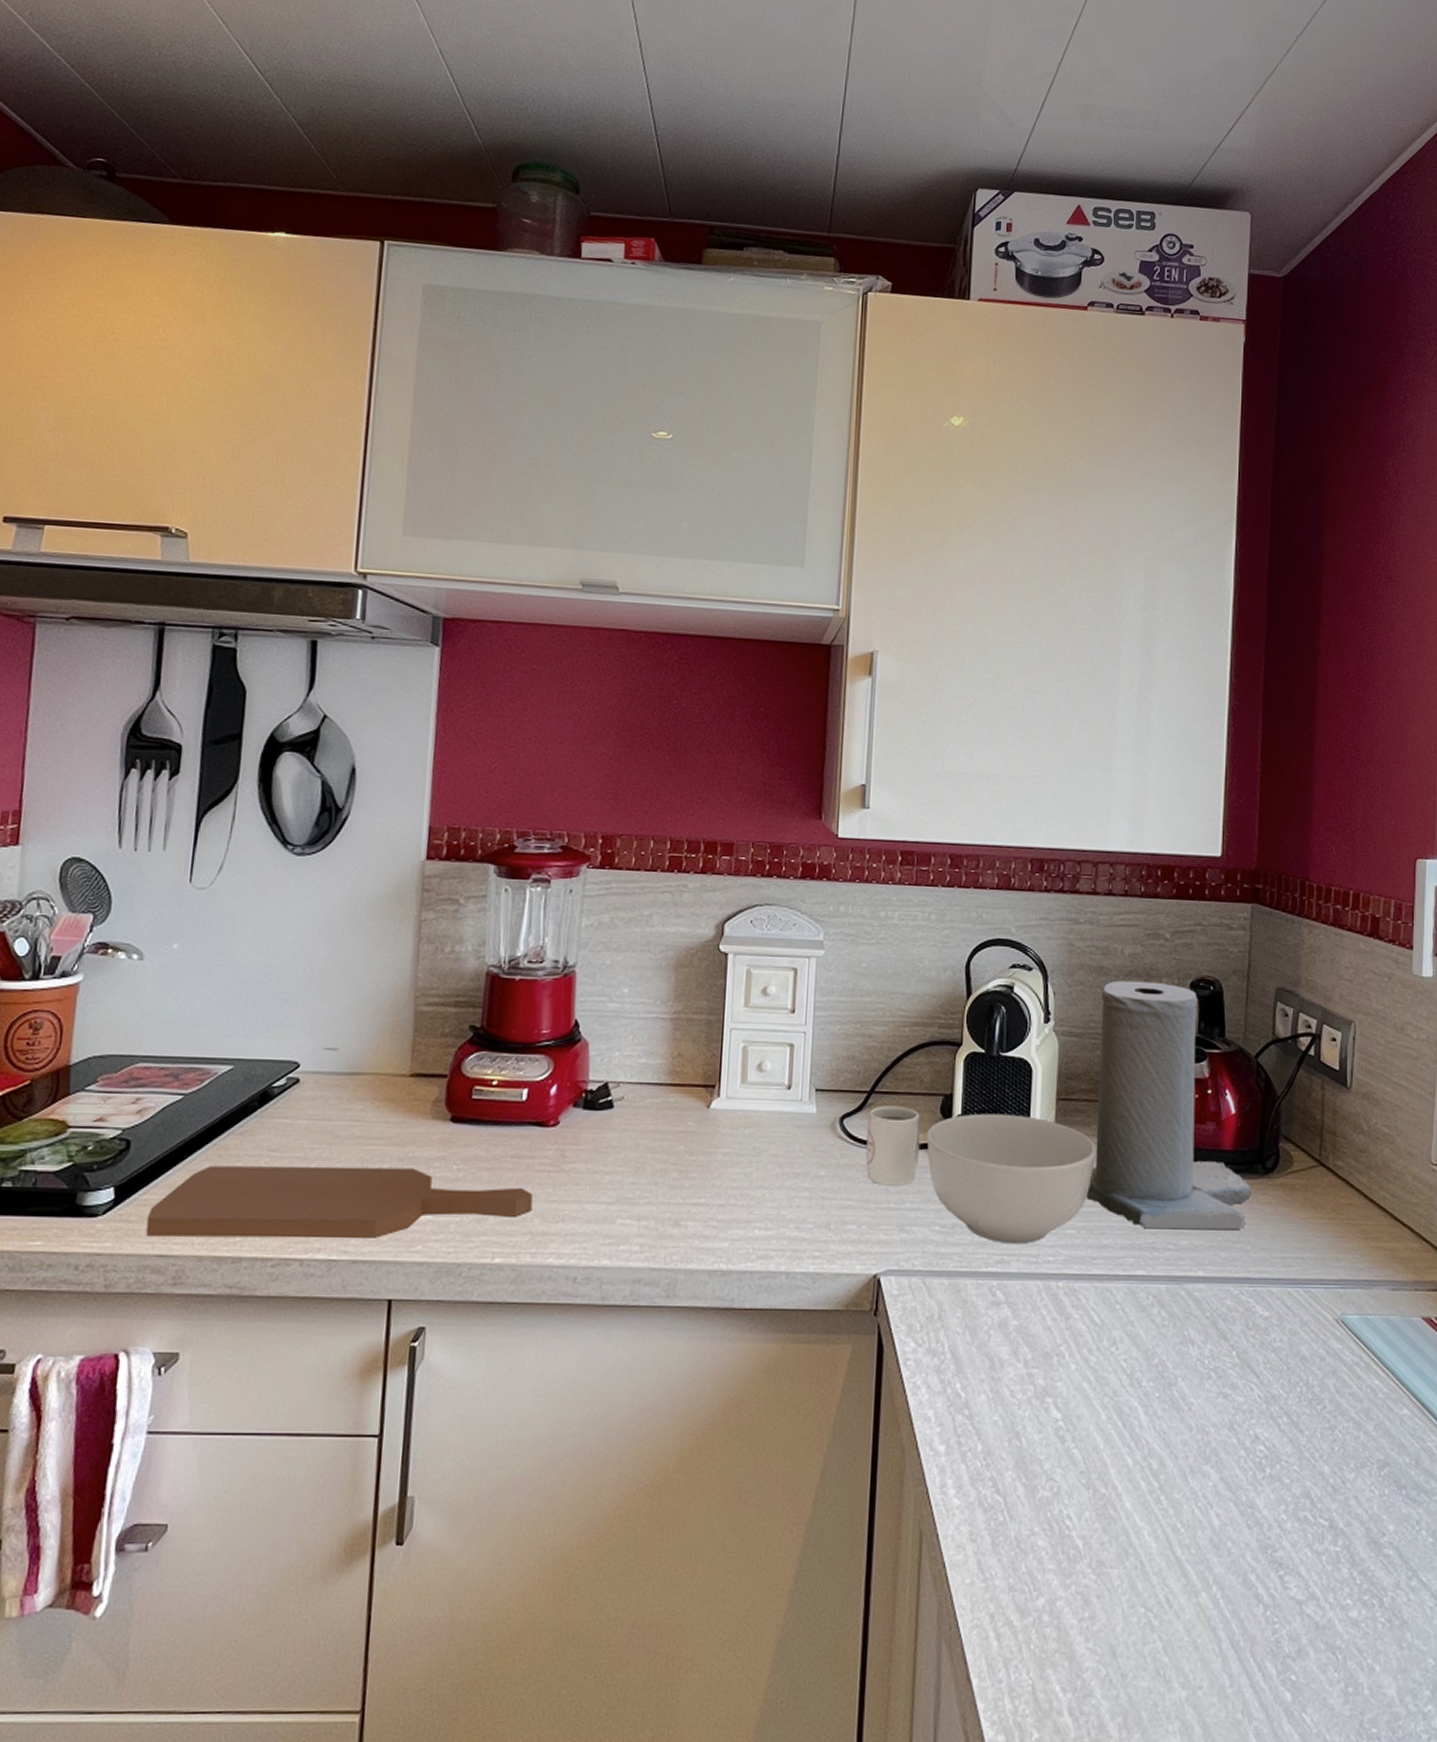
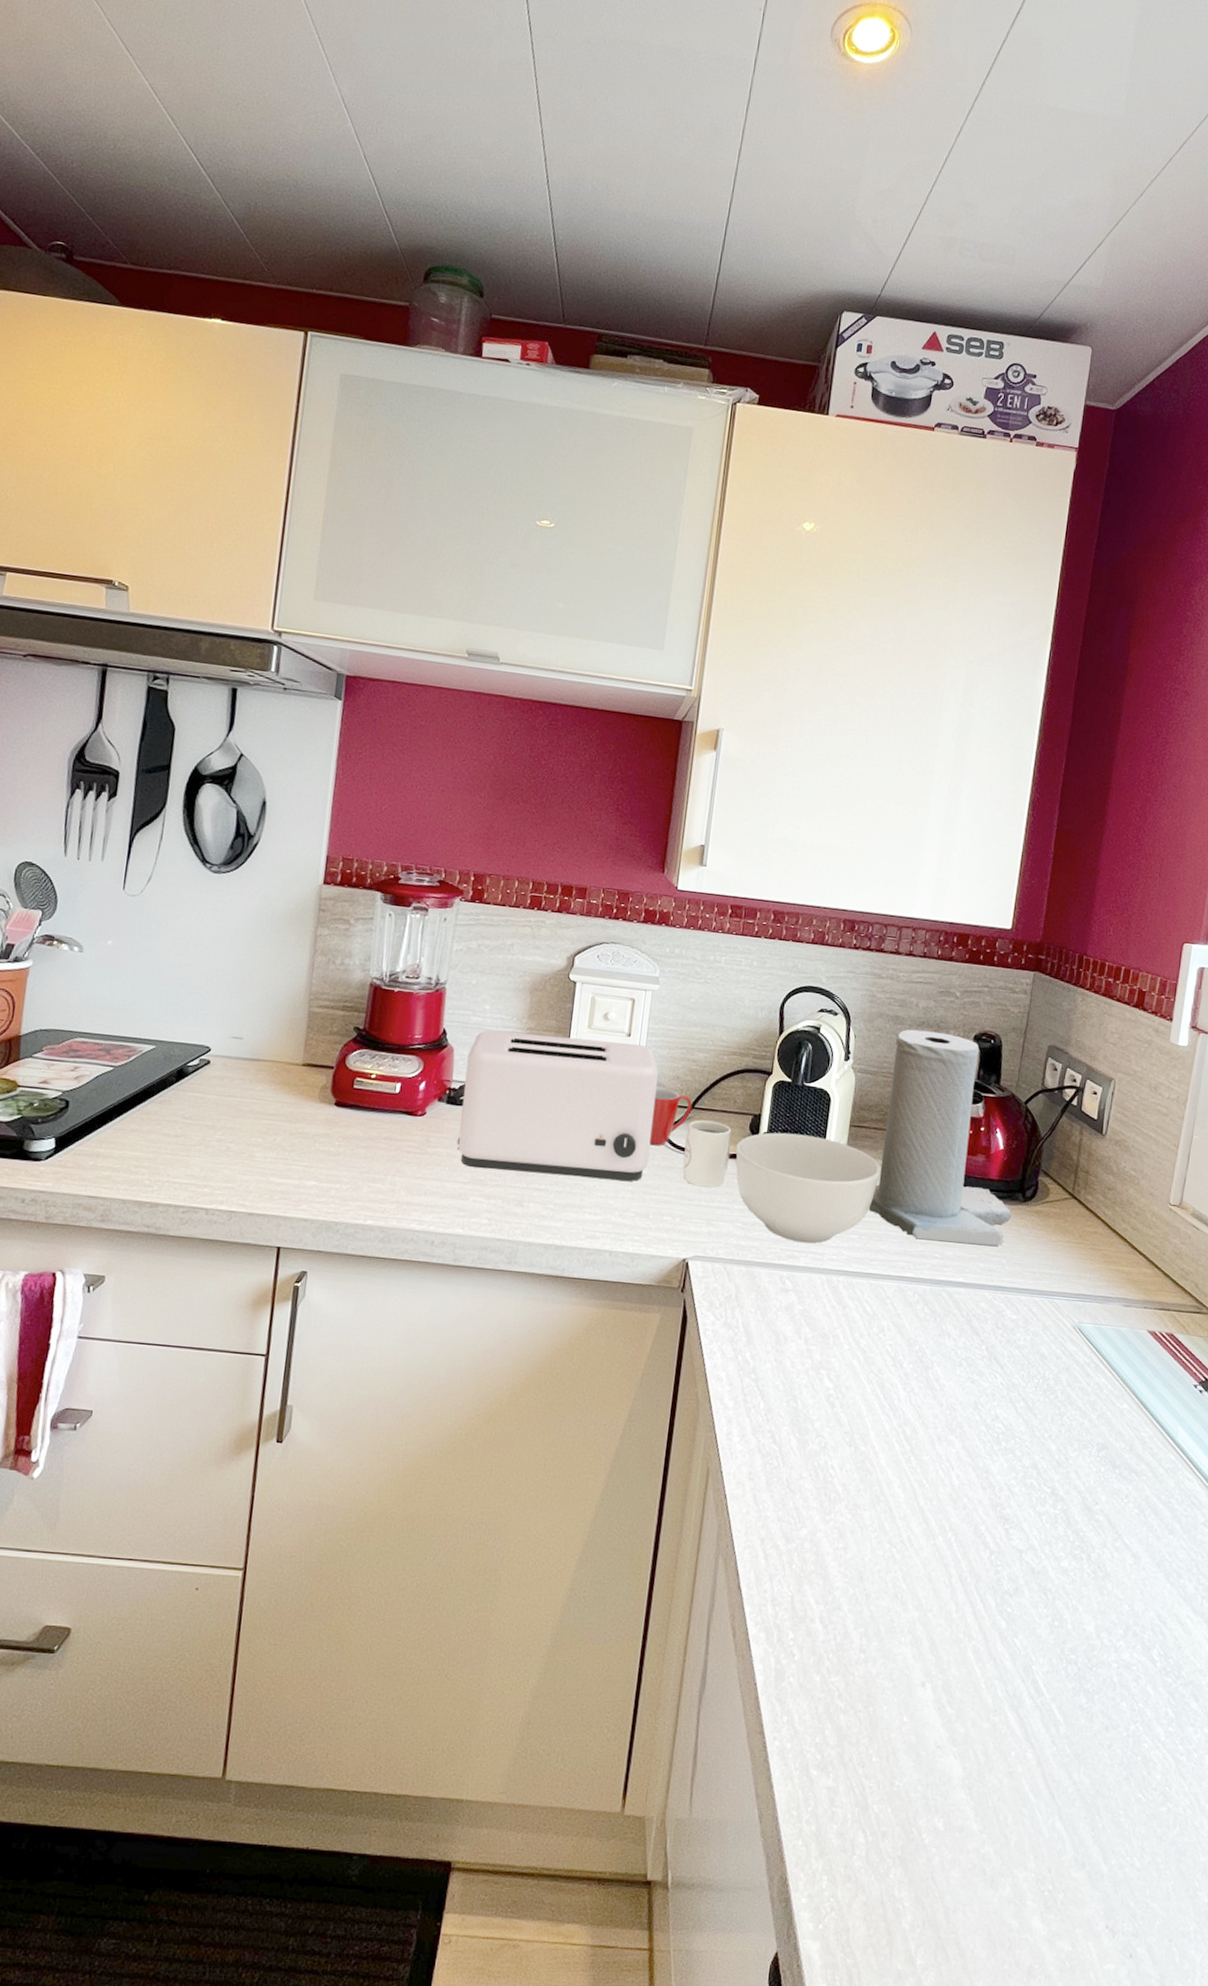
cutting board: present [146,1165,533,1239] -> none [80,1126,401,1196]
toaster: none [598,1016,840,1187] -> present [457,1030,666,1182]
mug: none [825,1071,872,1141] -> present [649,1087,693,1146]

